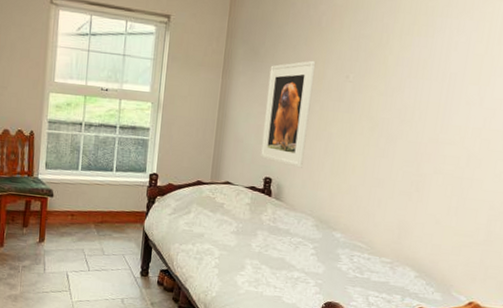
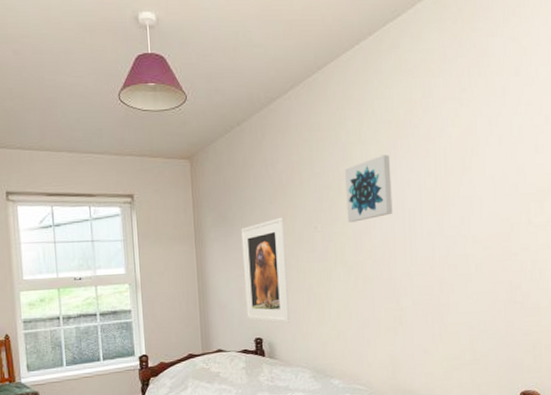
wall art: none [382,11,442,78] -> present [345,155,393,222]

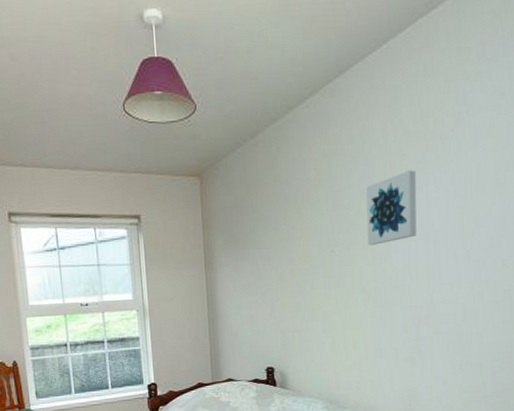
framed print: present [241,217,290,323] -> none [253,239,303,352]

